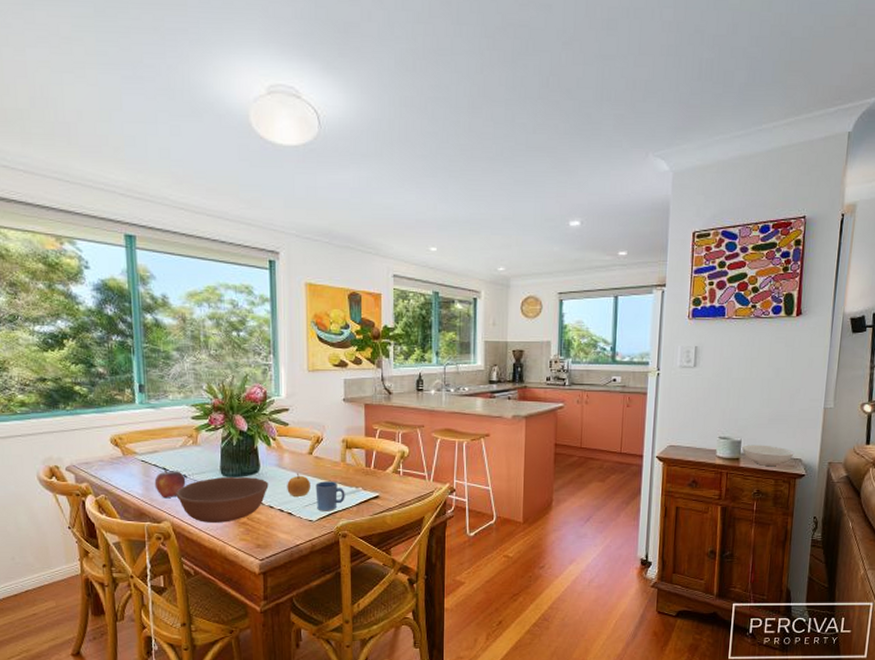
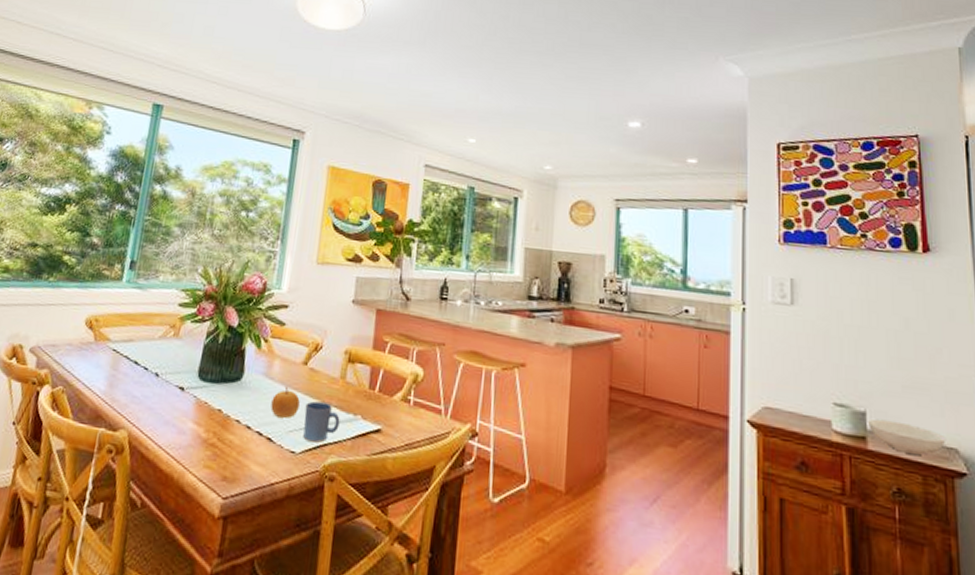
fruit: present [154,469,186,499] -> none [120,363,157,401]
bowl: present [176,476,269,522] -> none [141,380,251,441]

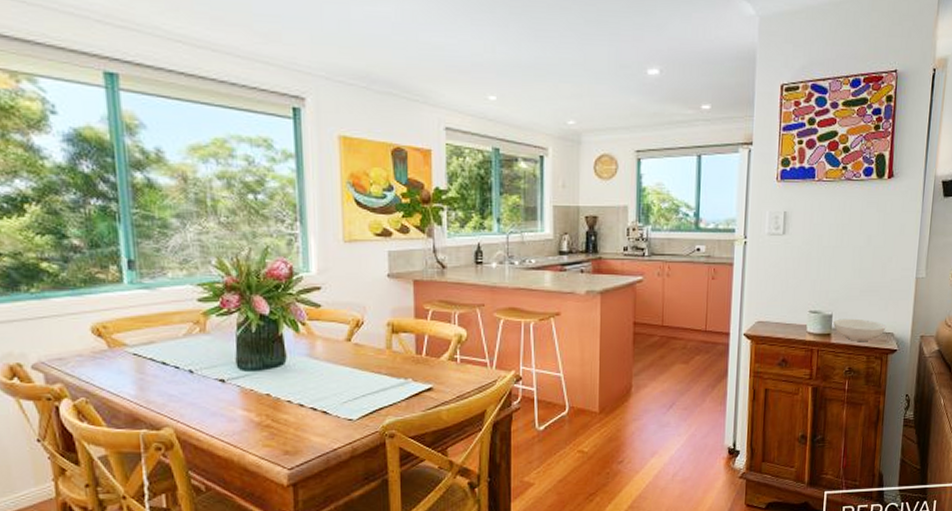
fruit: present [271,386,300,418] -> none [320,363,349,392]
mug: present [303,401,340,443] -> none [355,372,392,408]

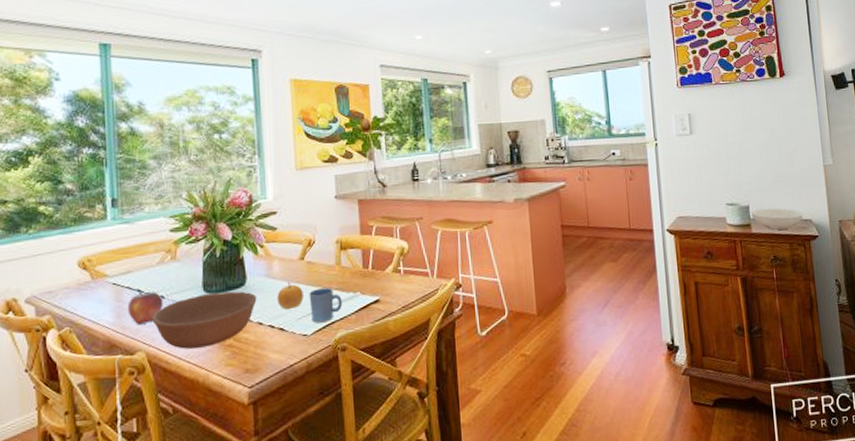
fruit: none [151,364,193,400] -> present [127,291,164,325]
bowl: none [180,369,298,427] -> present [152,291,257,349]
fruit: none [320,363,349,392] -> present [277,281,304,309]
mug: none [355,372,392,408] -> present [309,288,343,323]

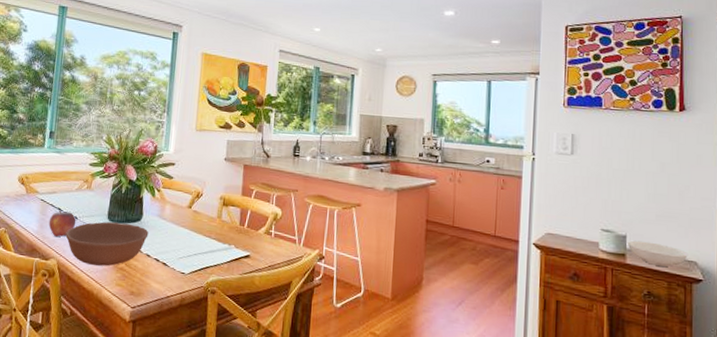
fruit: present [277,281,304,309] -> none [165,224,187,248]
mug: present [309,288,343,323] -> none [190,235,218,266]

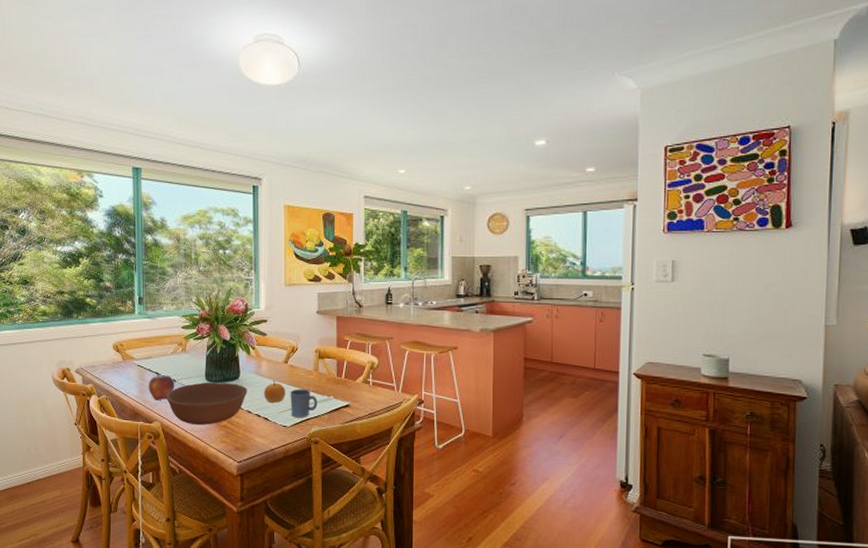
fruit: none [165,224,187,248] -> present [264,380,285,403]
mug: none [190,235,218,266] -> present [290,389,318,418]
bowl: present [628,240,688,268] -> none [730,363,793,388]

